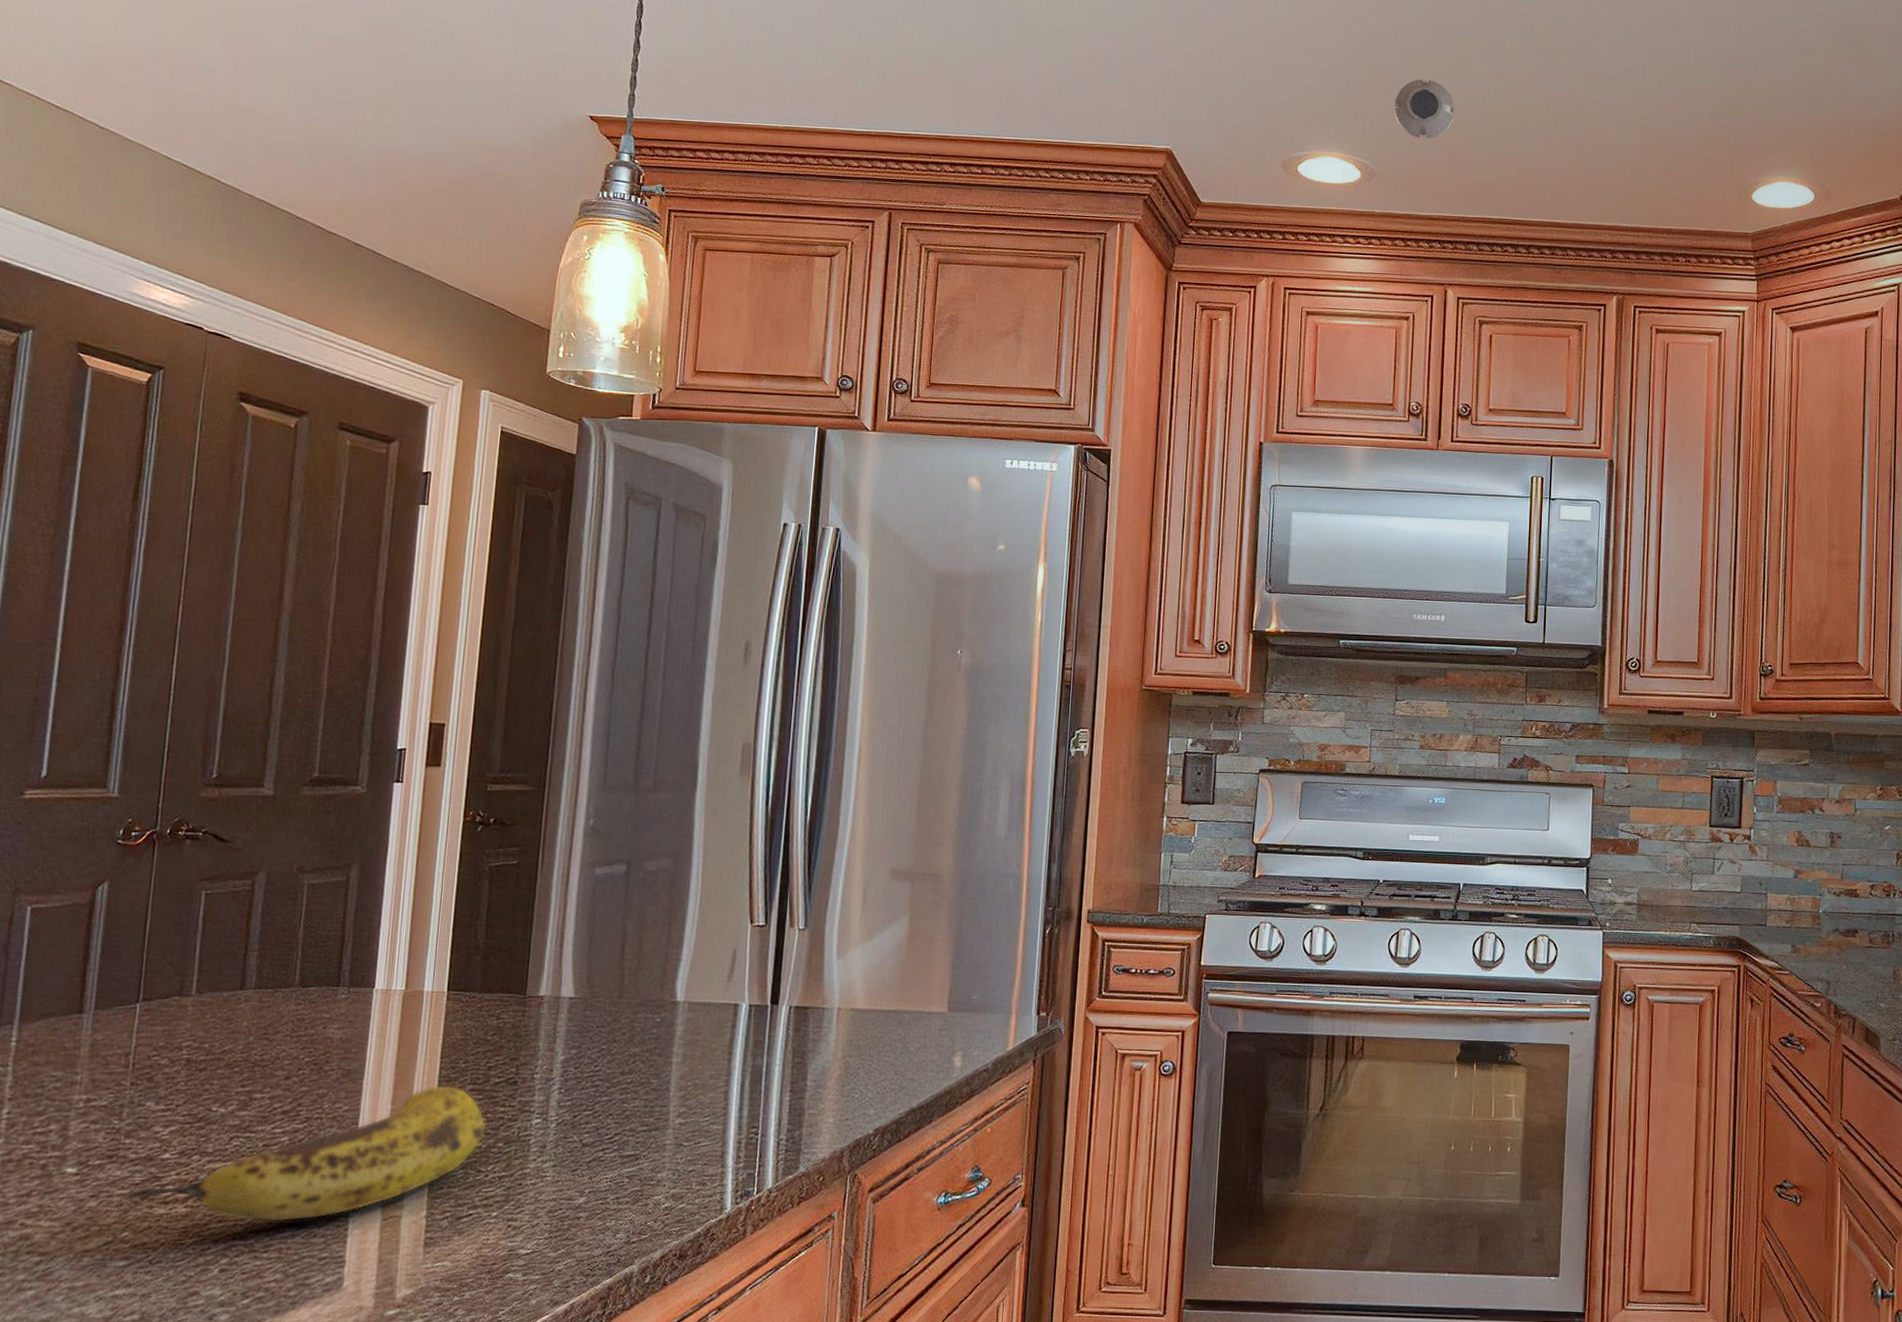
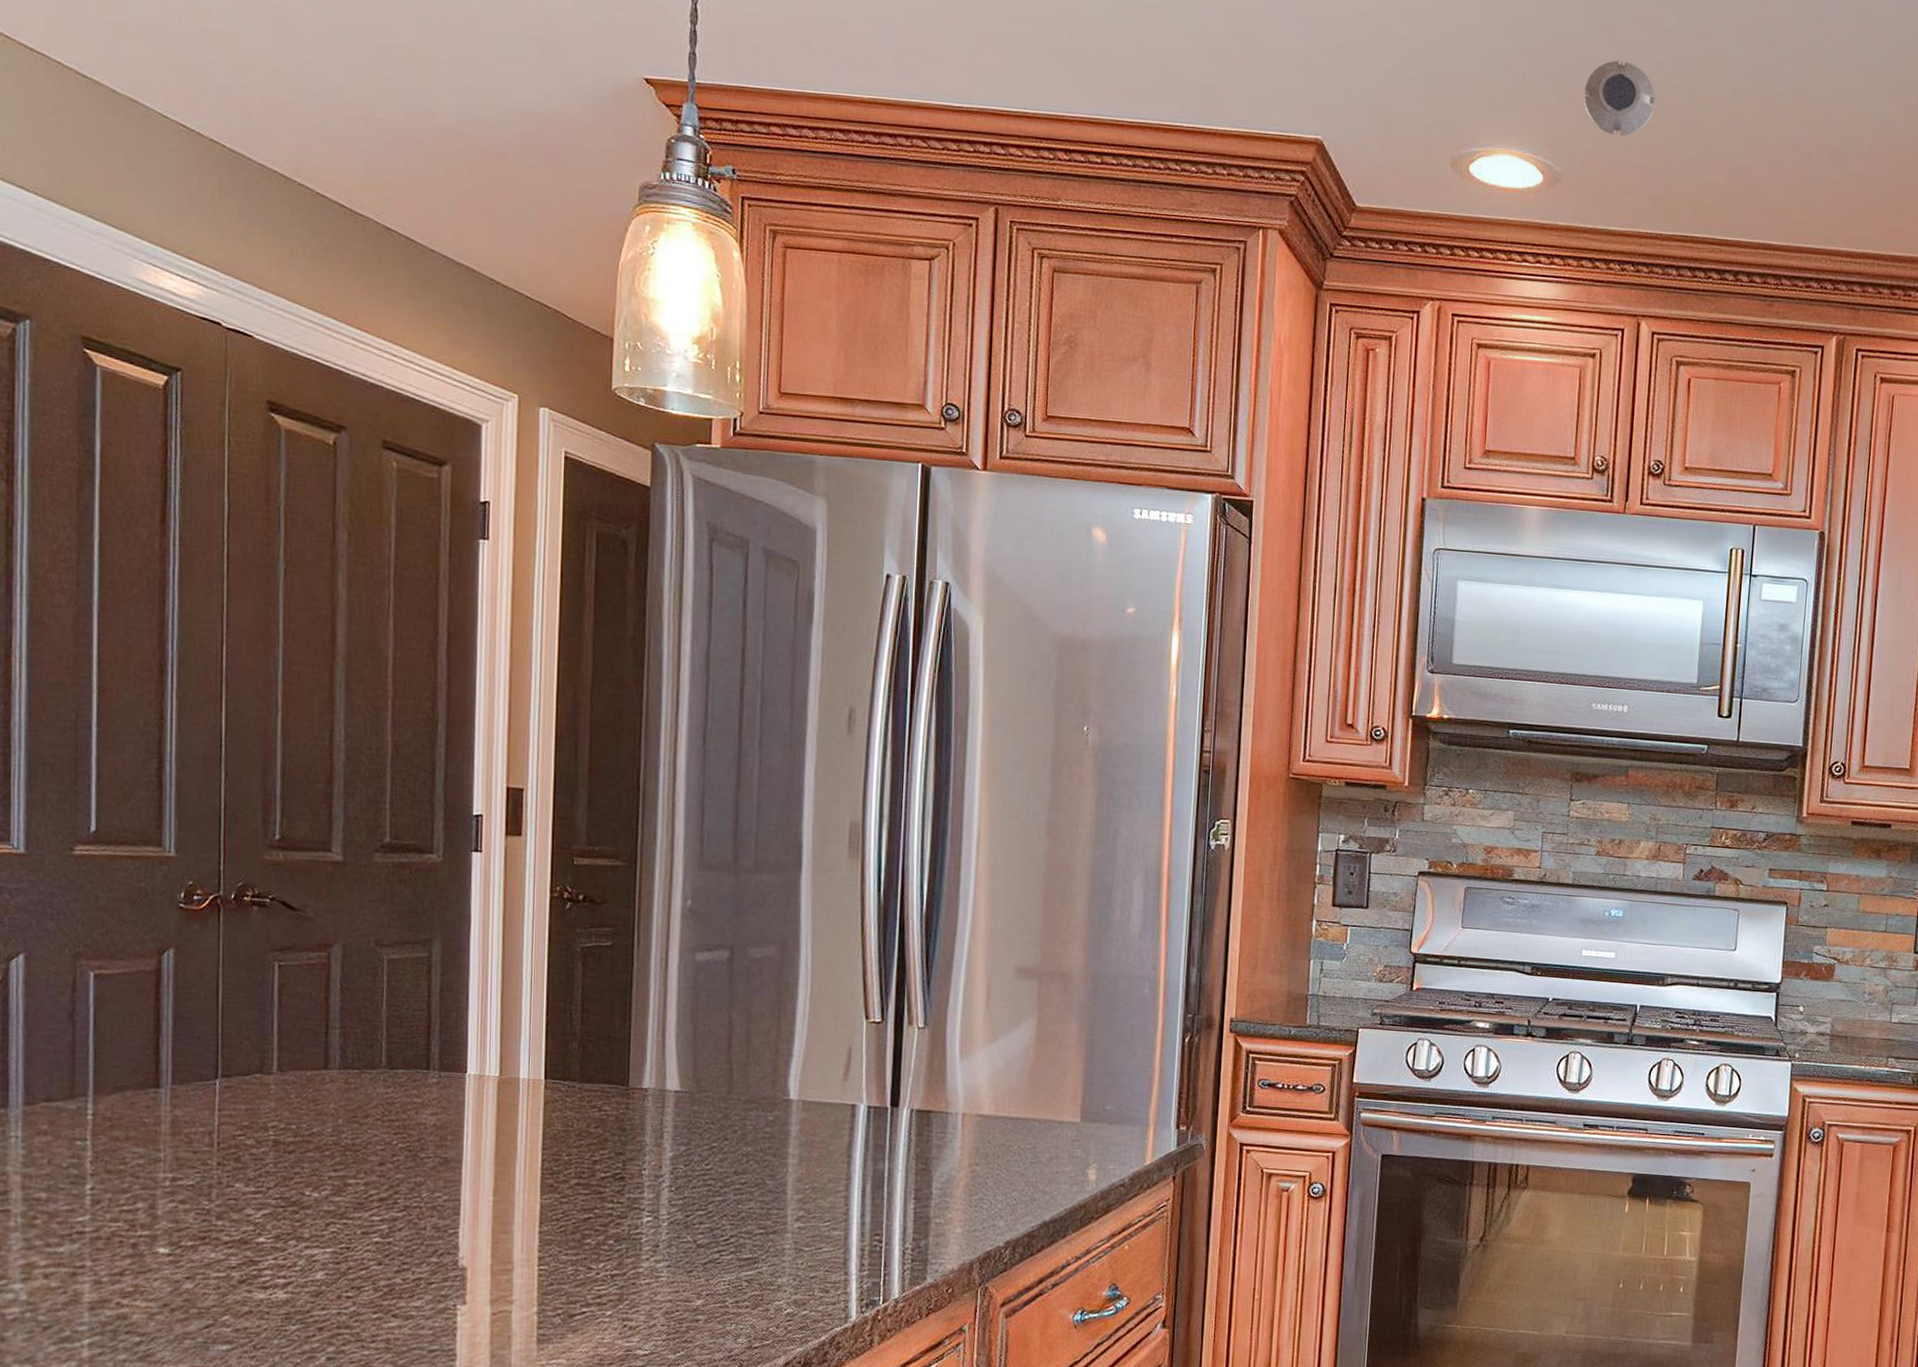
fruit: present [123,1085,486,1222] -> none [220,1177,595,1312]

